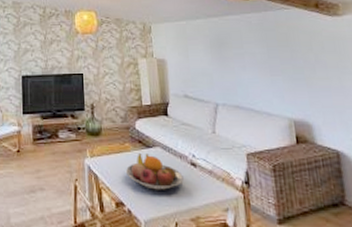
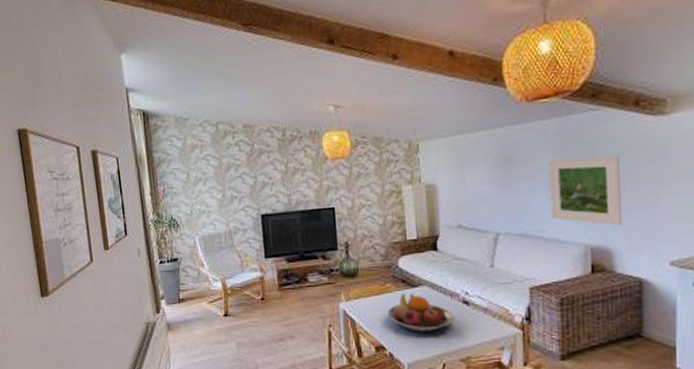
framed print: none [253,44,318,103] -> present [548,155,623,226]

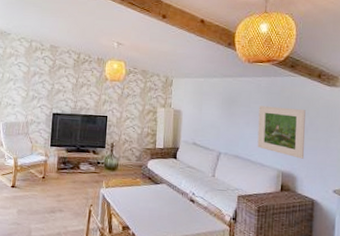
fruit bowl: present [387,293,454,332] -> none [135,187,182,220]

